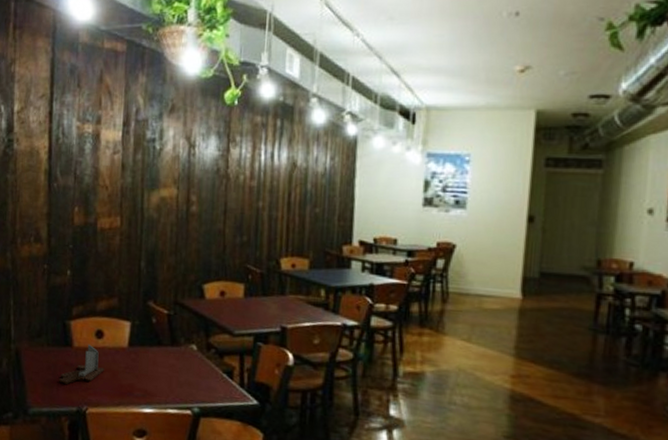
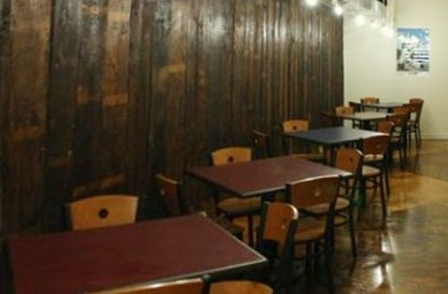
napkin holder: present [58,344,104,384] -> none [54,225,108,272]

